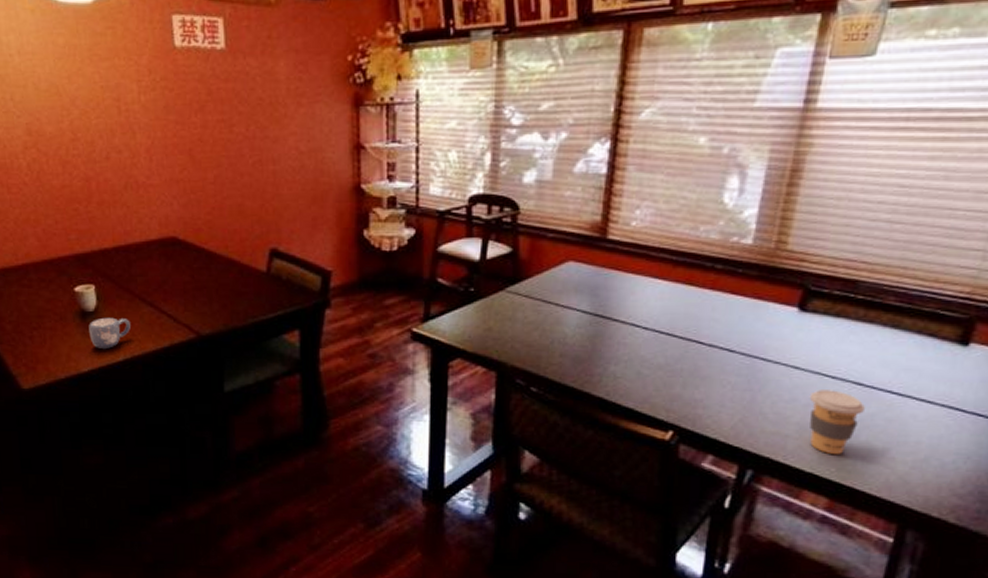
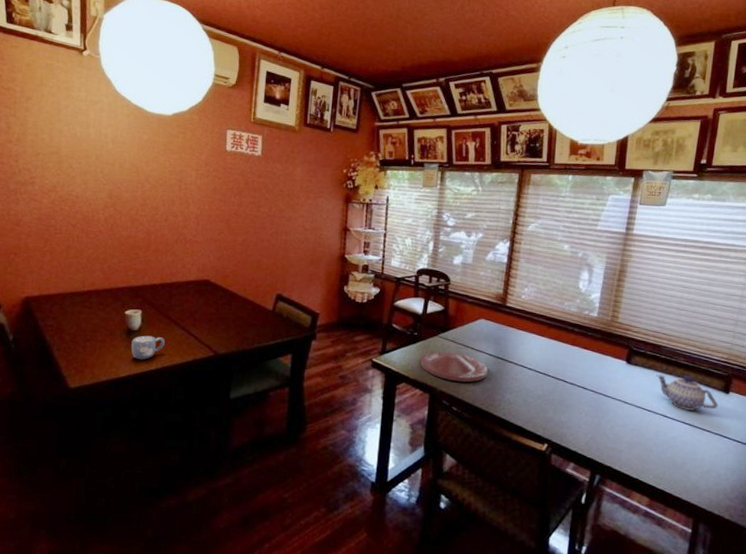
plate: none [481,311,581,353] -> present [420,351,488,382]
coffee cup: present [809,389,865,454] -> none [634,419,669,466]
teapot: none [847,321,949,374] -> present [656,375,718,411]

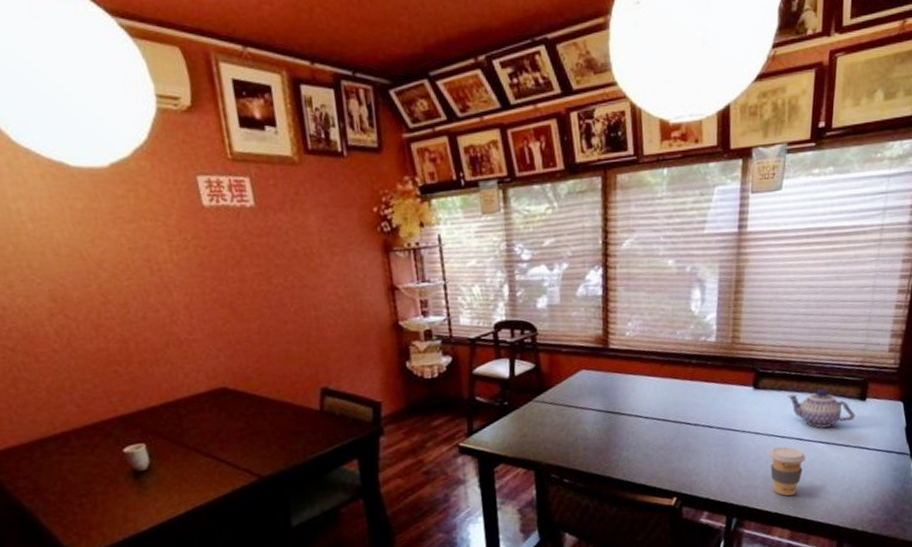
mug: present [131,335,165,360] -> none [143,472,189,505]
plate: present [420,351,488,382] -> none [517,416,598,450]
coffee cup: none [634,419,669,466] -> present [768,446,806,496]

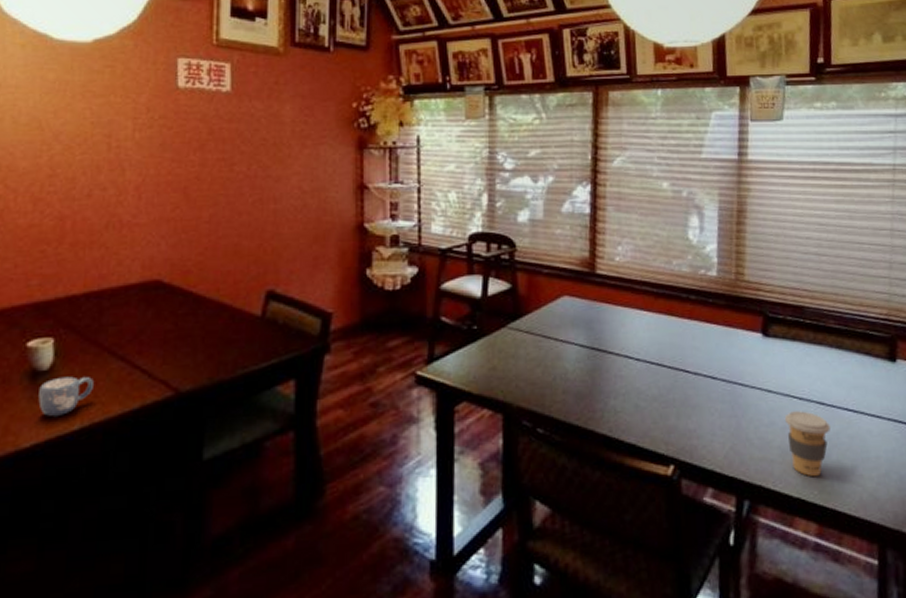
mug: none [143,472,189,505] -> present [38,376,93,416]
teapot: present [787,388,855,428] -> none [803,342,886,391]

